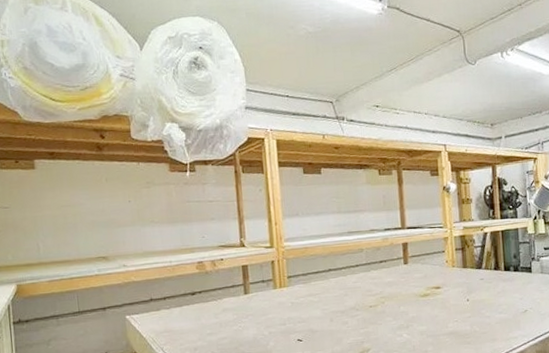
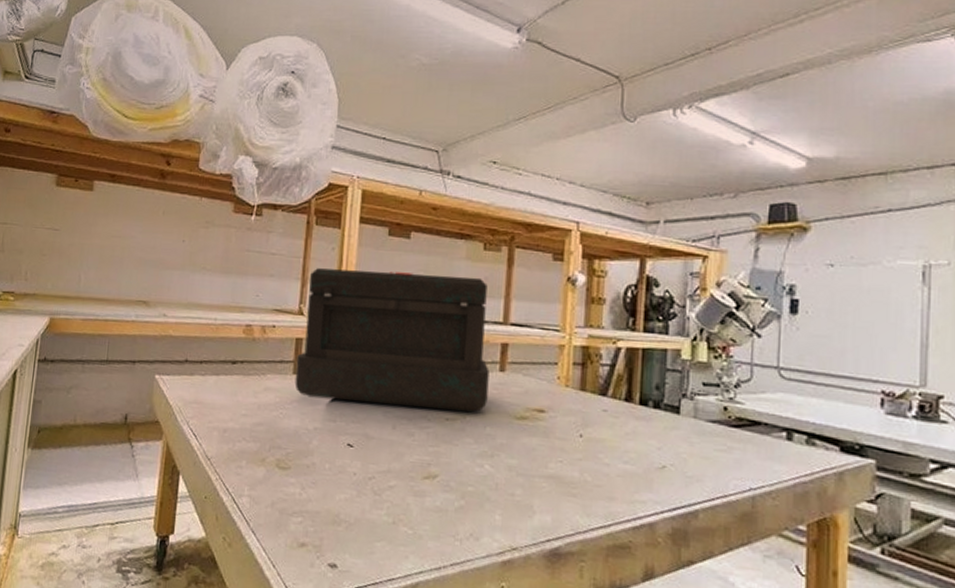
toolbox: none [245,196,399,310] -> present [295,268,490,413]

